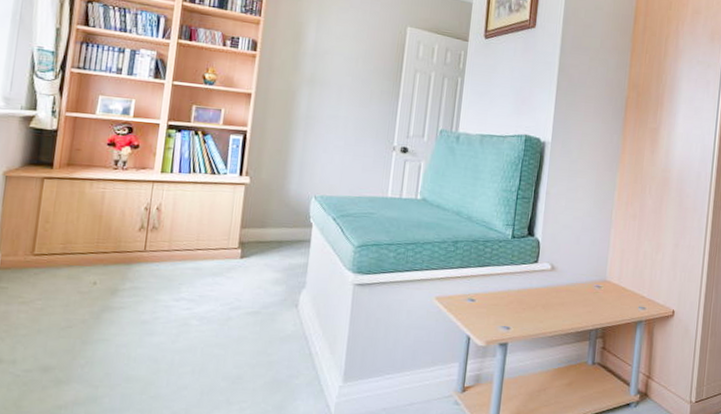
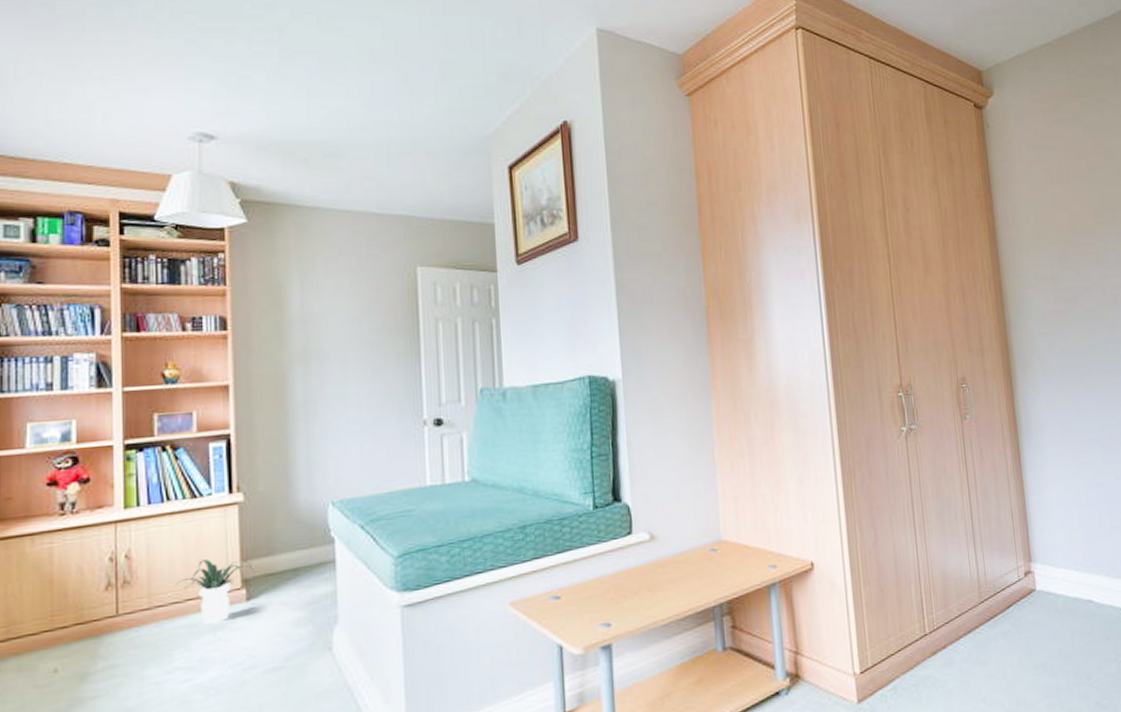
potted plant: none [190,222,249,271] -> present [175,559,254,625]

